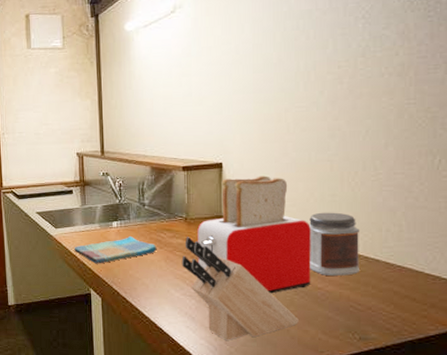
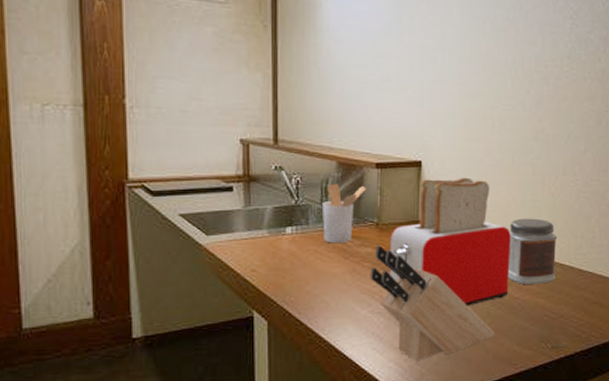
dish towel: present [74,237,157,264] -> none [232,245,341,280]
utensil holder: none [140,185,176,235] -> present [322,183,367,244]

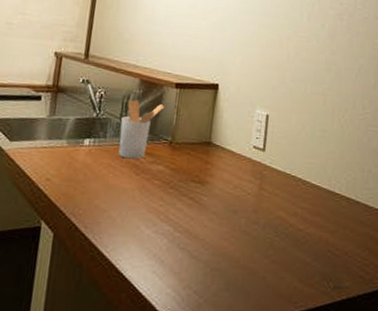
knife block: present [370,245,494,361] -> none [158,163,276,289]
toaster: present [388,177,511,306] -> none [176,102,299,235]
jar: present [508,218,558,284] -> none [293,147,345,217]

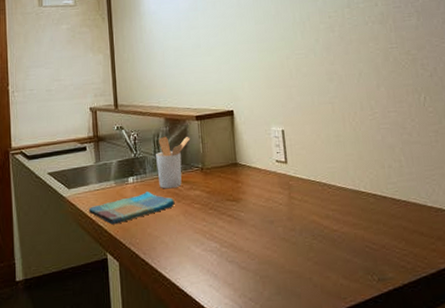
dish towel: none [29,158,133,190] -> present [88,192,175,225]

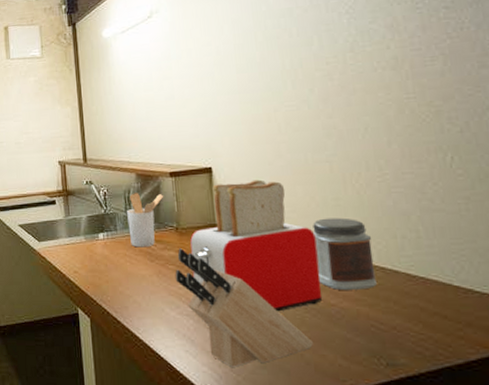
dish towel: present [88,192,175,225] -> none [59,249,148,280]
knife block: none [200,187,320,296] -> present [175,248,313,367]
toaster: none [213,120,327,241] -> present [189,179,323,312]
jar: none [318,152,370,217] -> present [313,217,377,290]

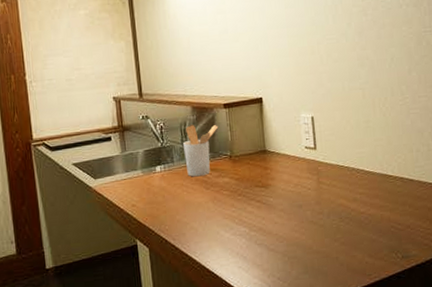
knife block: present [175,248,313,367] -> none [229,174,346,276]
toaster: present [189,179,323,312] -> none [242,107,355,224]
jar: present [313,217,377,290] -> none [348,137,396,200]

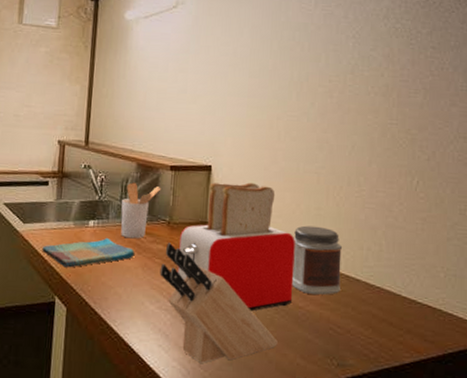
dish towel: none [116,180,204,213] -> present [41,238,135,268]
knife block: none [229,174,346,276] -> present [159,243,278,363]
toaster: none [242,107,355,224] -> present [177,182,295,312]
jar: none [348,137,396,200] -> present [292,225,343,295]

